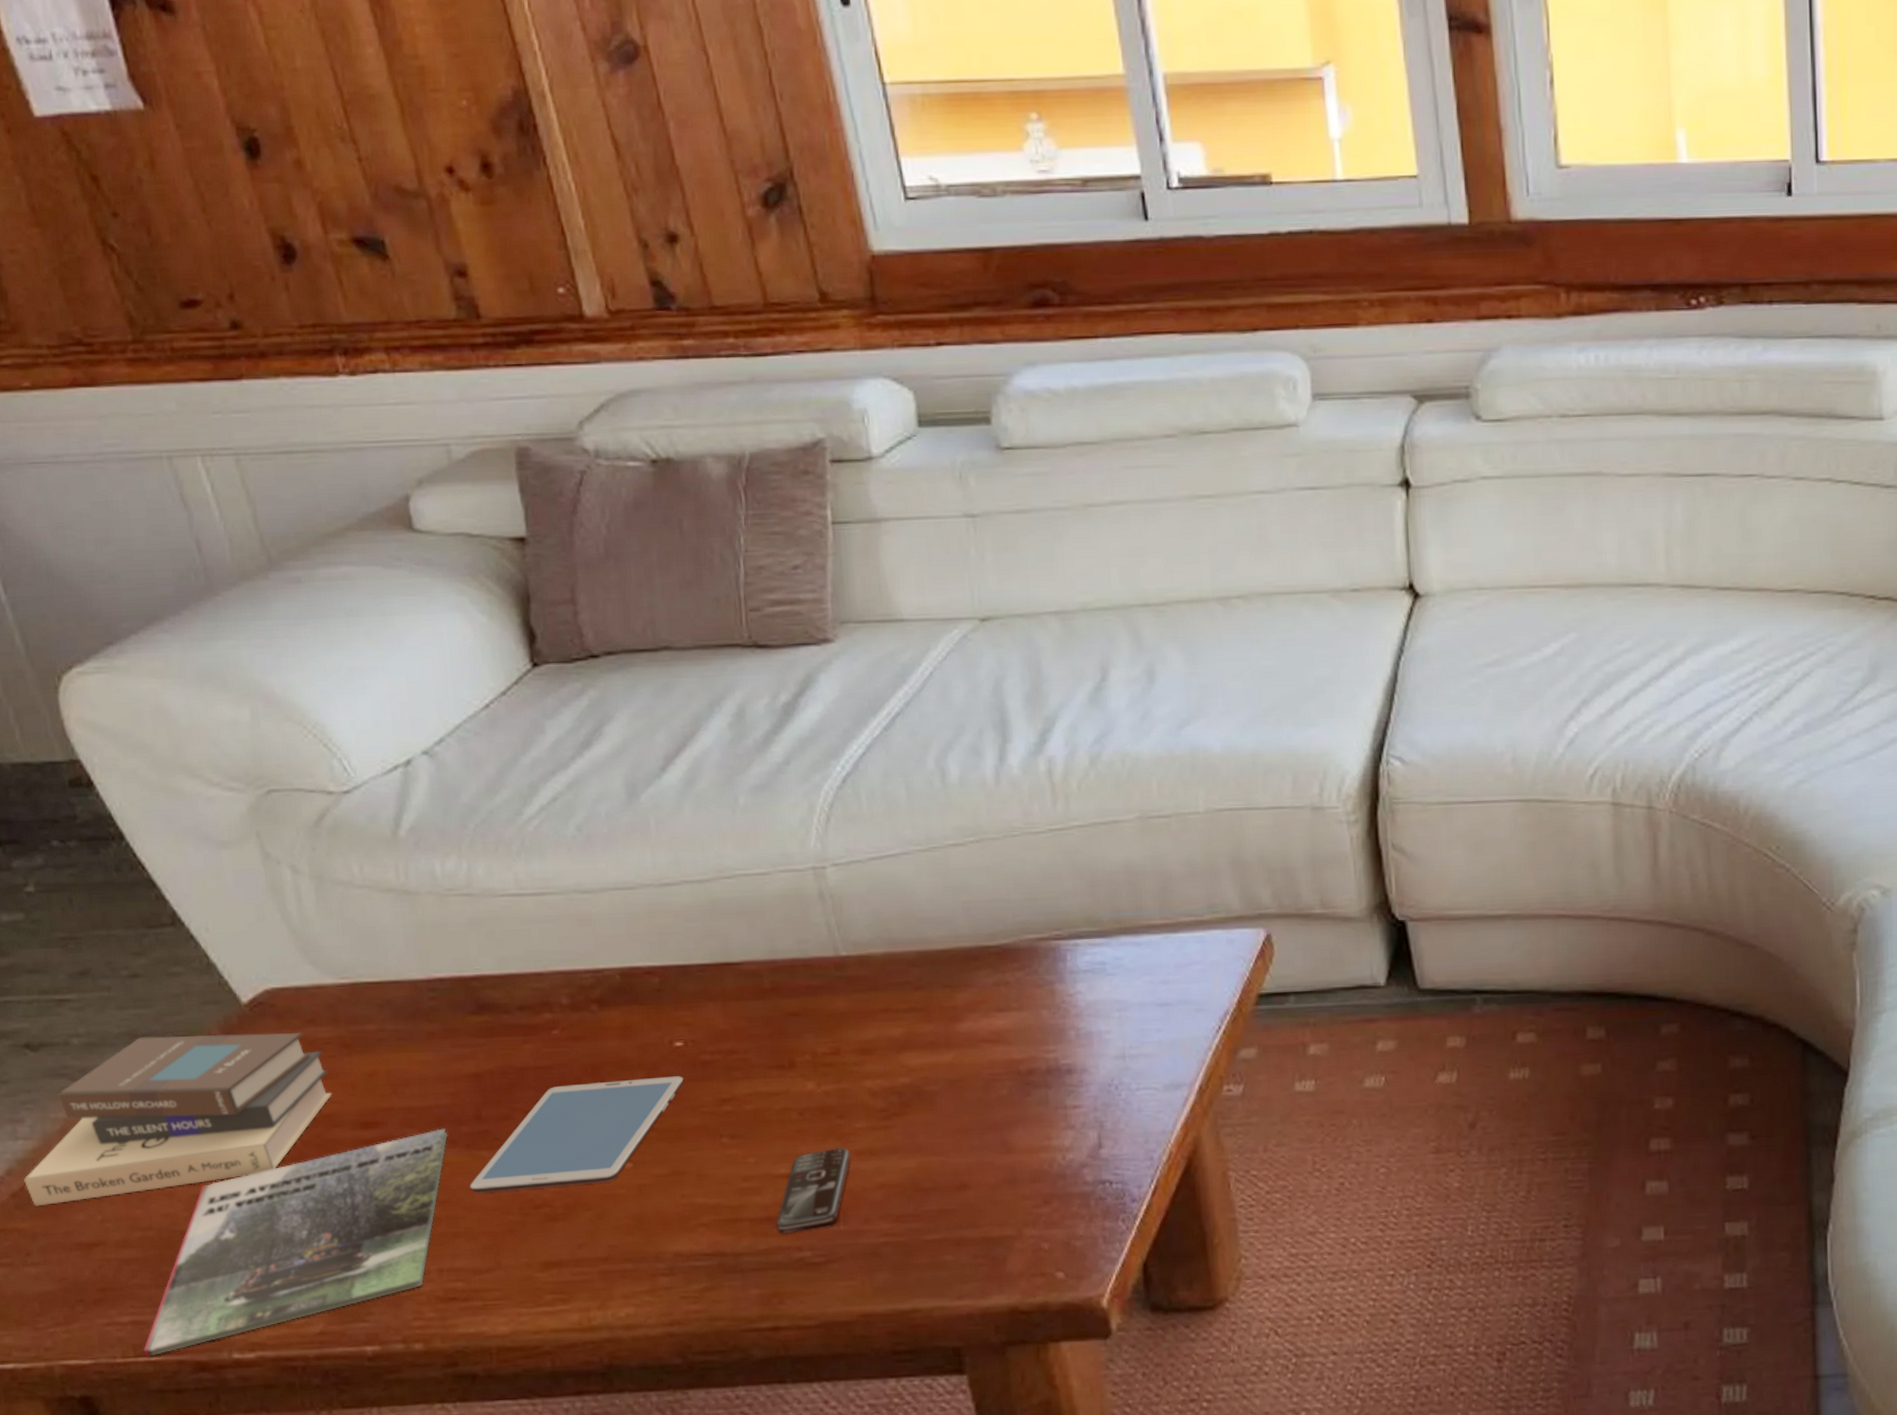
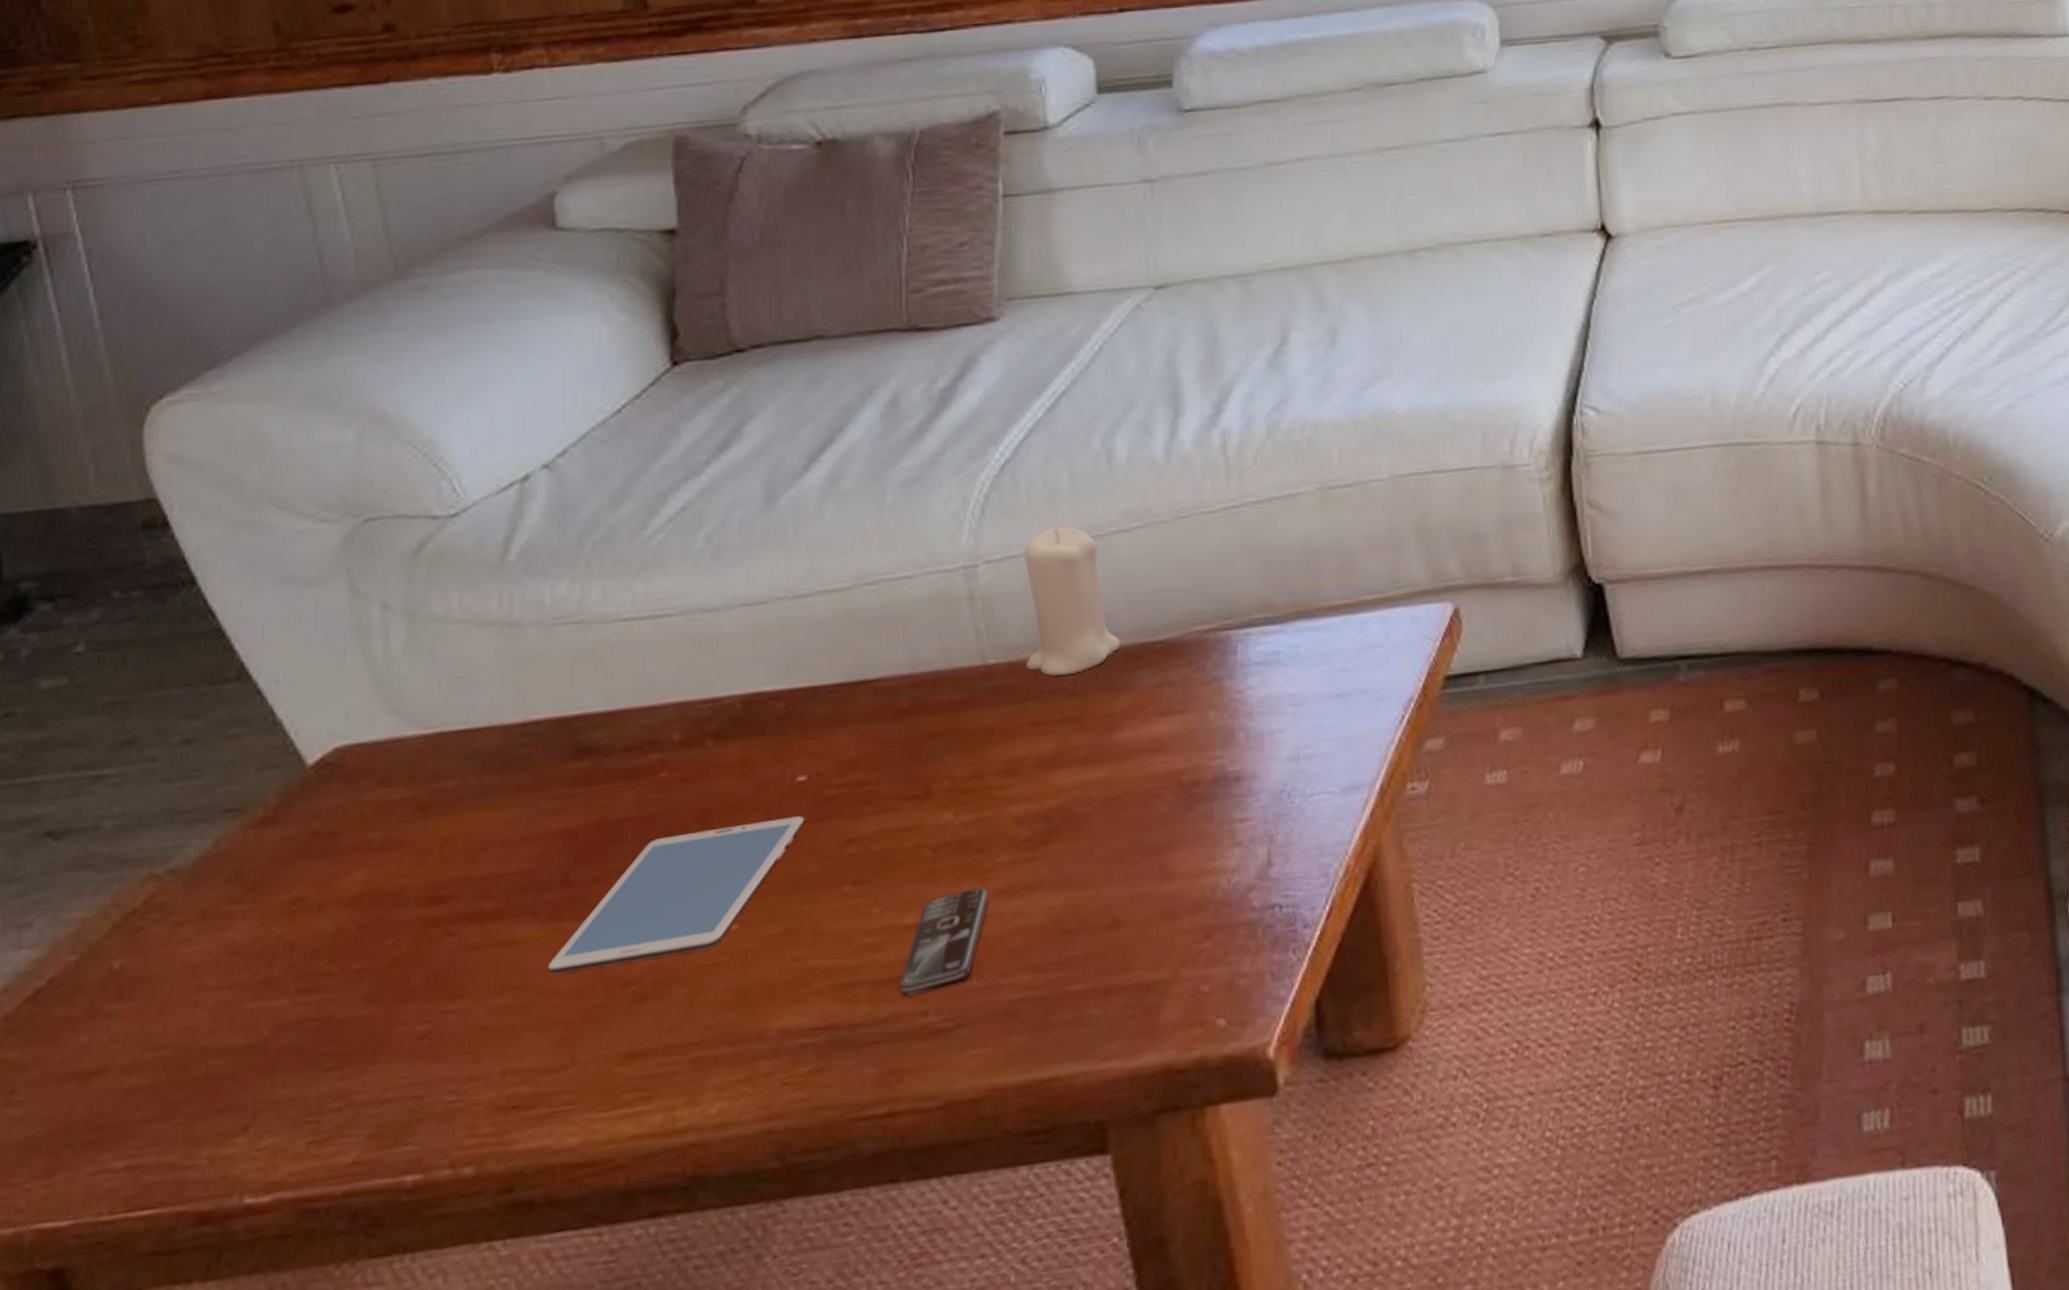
books: present [24,1032,332,1207] -> none [22,794,399,1030]
magazine: present [143,1128,448,1358] -> none [136,898,529,1212]
candle: none [867,837,960,971] -> present [1023,526,1121,676]

